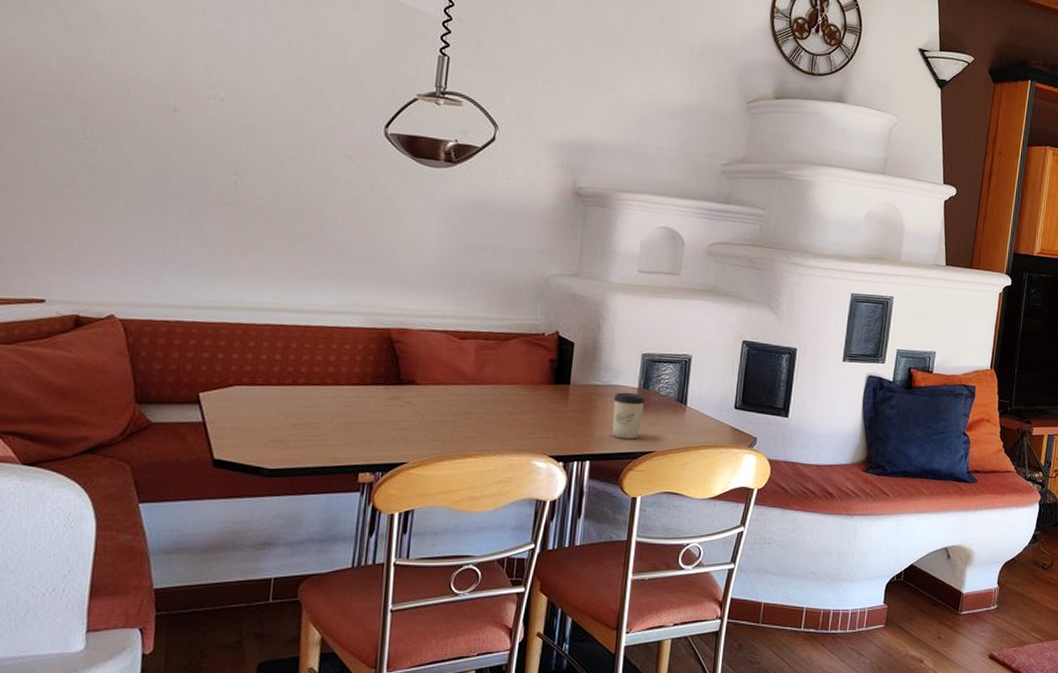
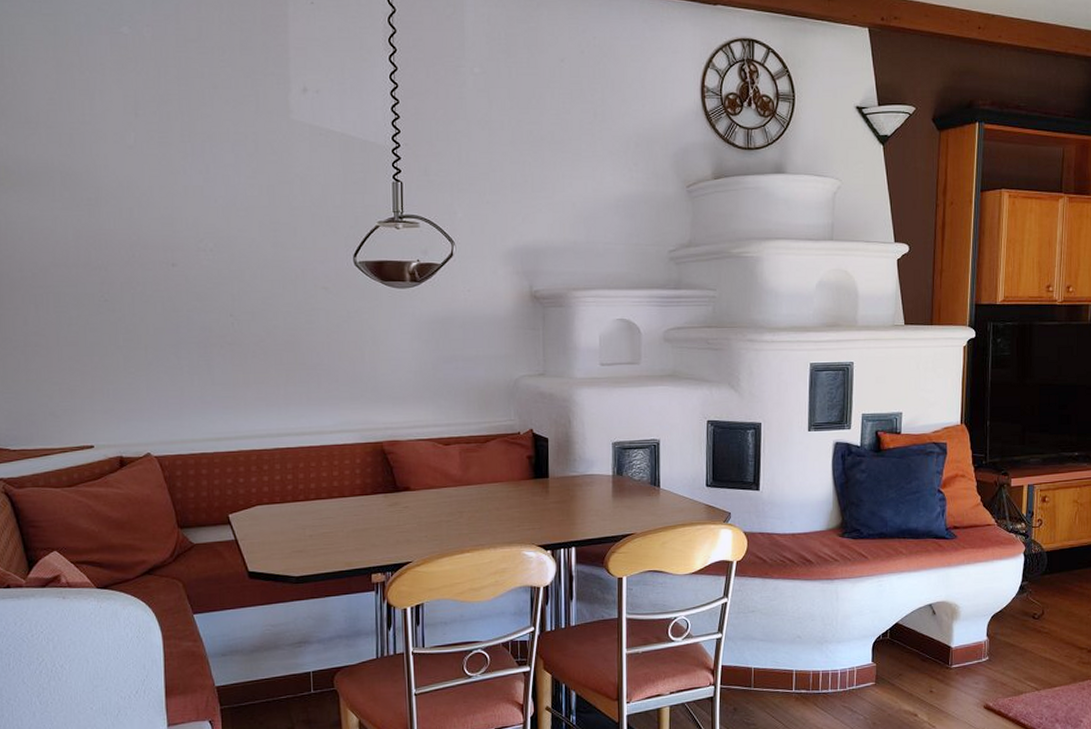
cup: present [612,392,646,440] -> none [590,480,620,524]

